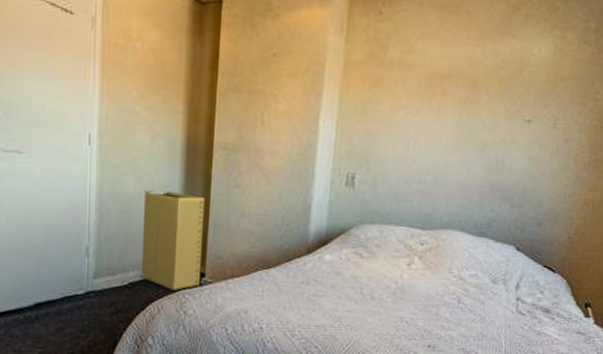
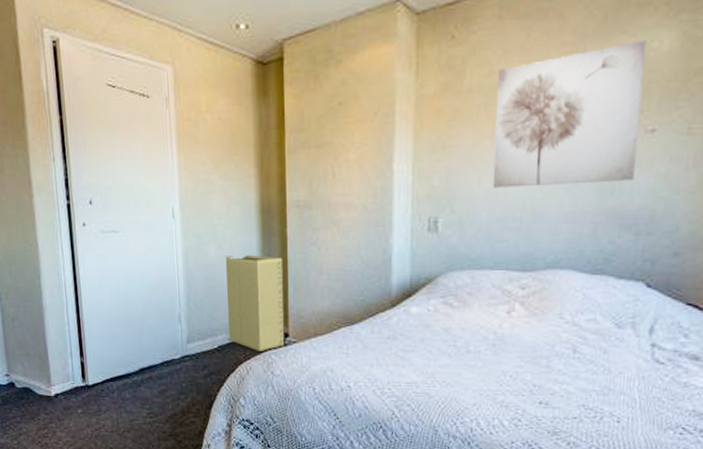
wall art: none [403,45,530,161] -> present [492,40,647,188]

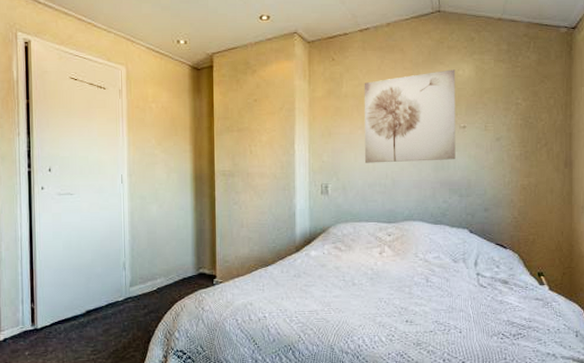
laundry hamper: present [223,254,284,353] -> none [163,212,212,292]

